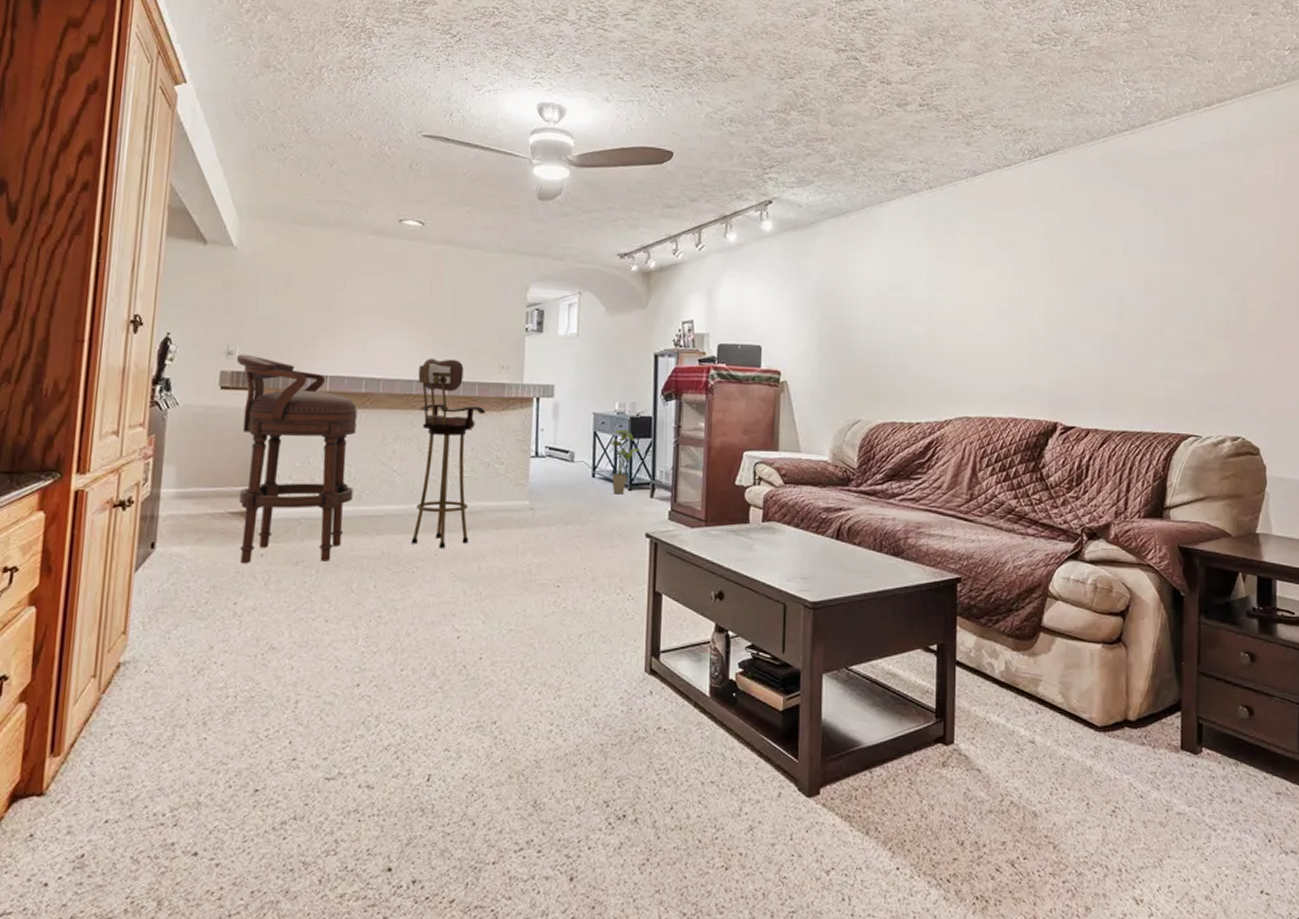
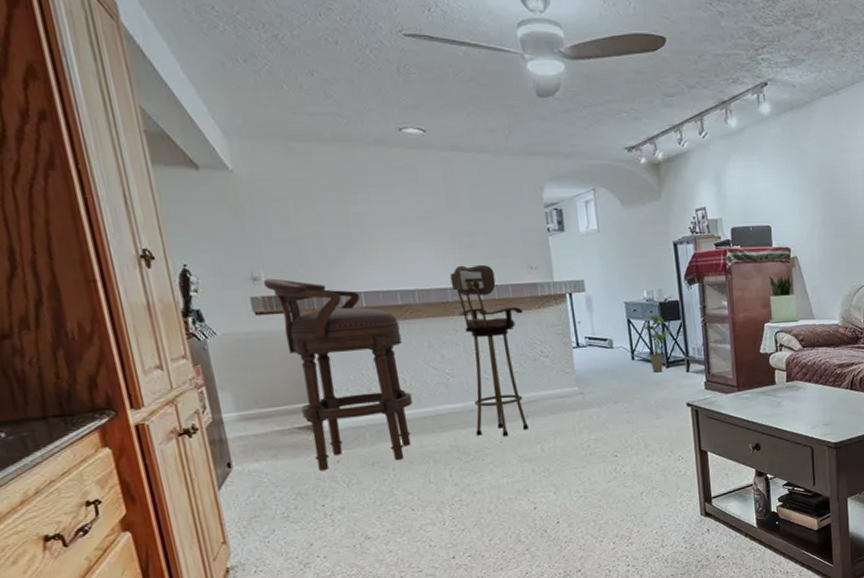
planter: none [748,399,785,454] -> present [768,275,801,324]

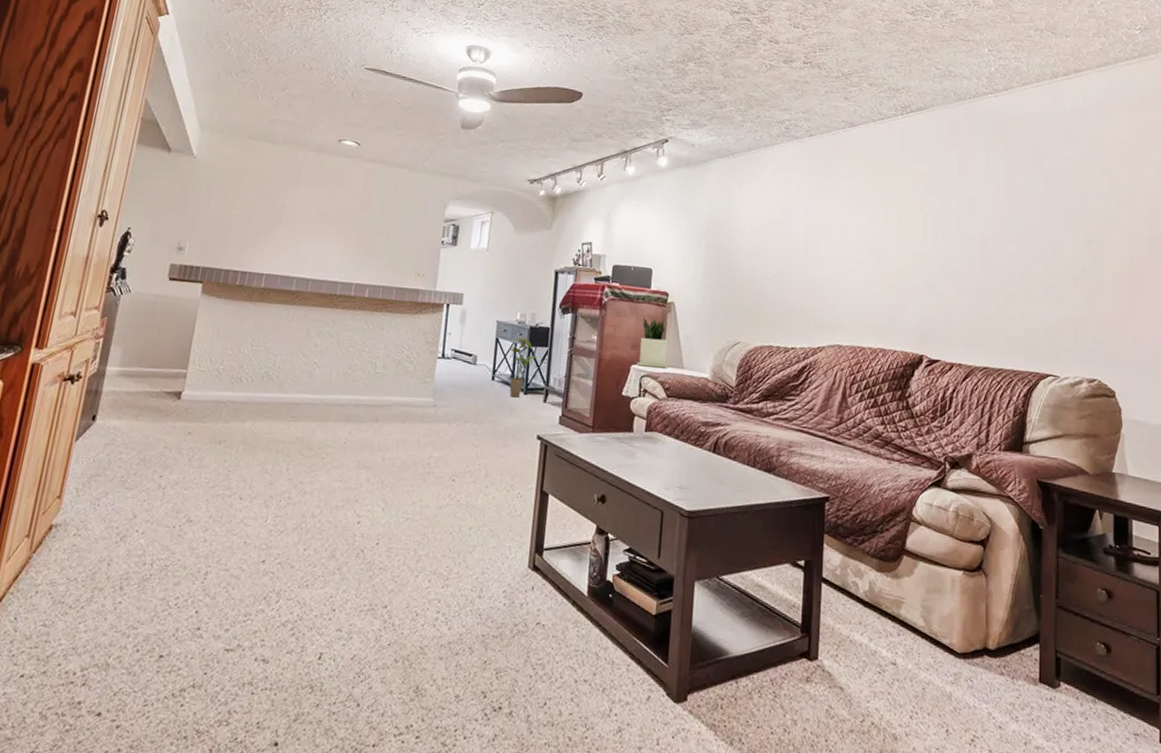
bar stool: present [263,278,413,471] -> none [170,250,287,443]
bar stool: present [450,264,528,437] -> none [324,263,400,438]

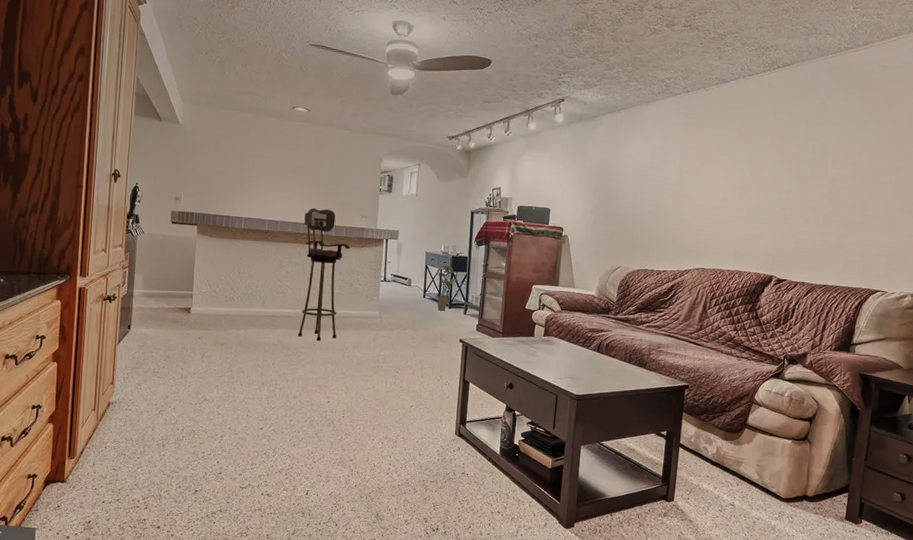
bar stool: none [324,263,400,438] -> present [298,207,350,342]
planter: present [635,317,669,369] -> none [536,248,563,288]

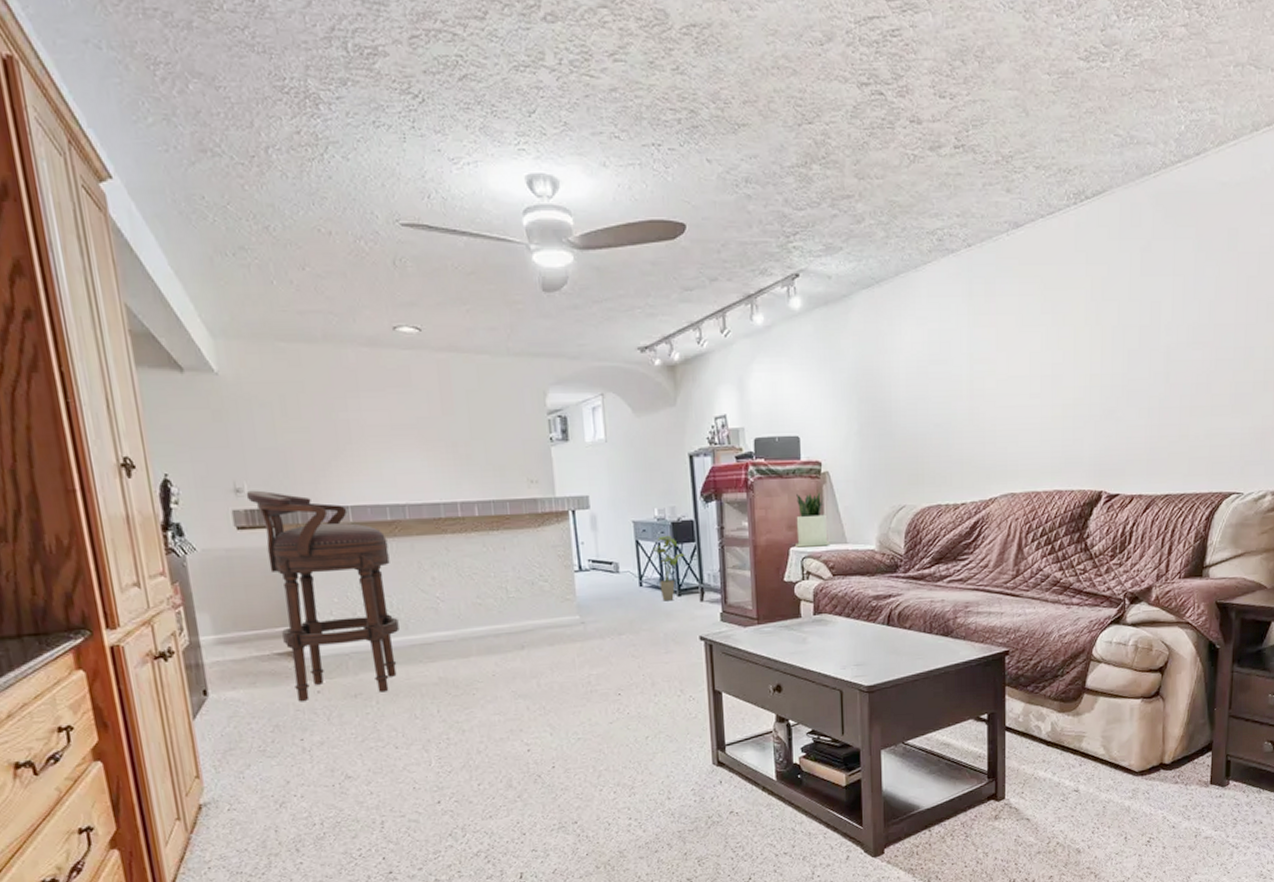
bar stool: none [181,199,263,345] -> present [246,490,400,702]
bar stool: present [298,207,350,342] -> none [443,477,524,670]
planter: none [536,248,563,288] -> present [794,492,831,549]

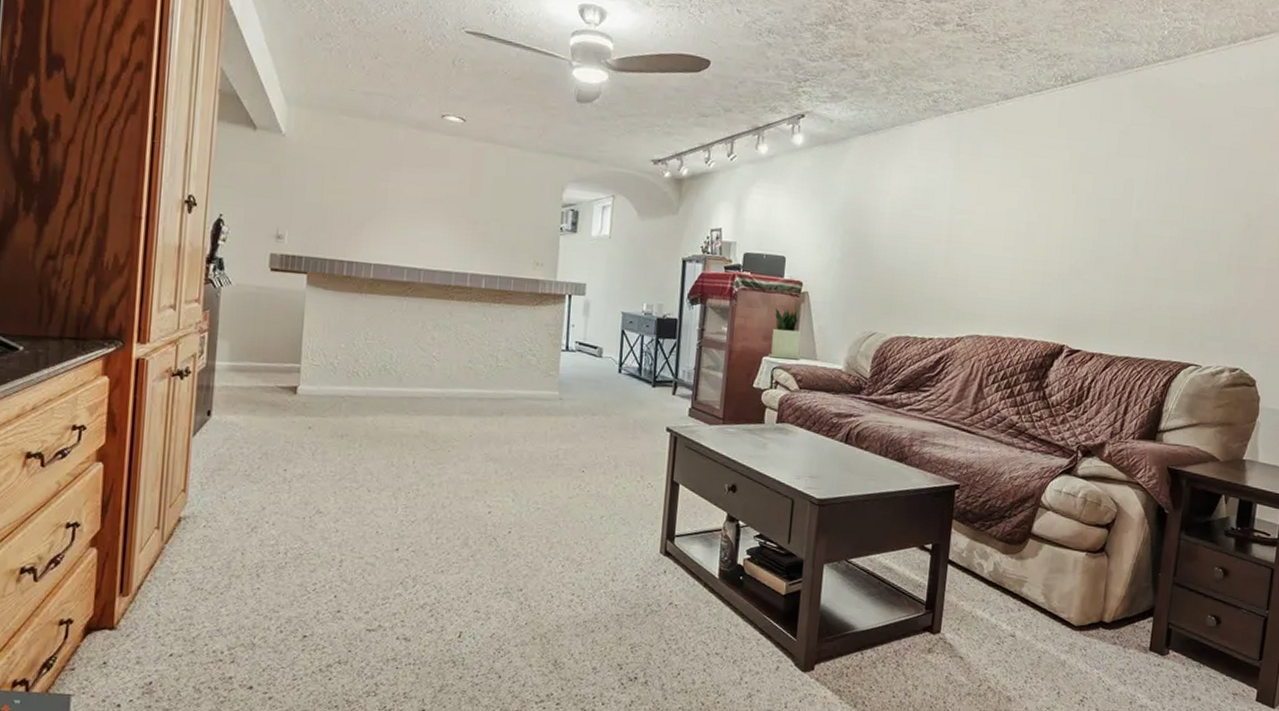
bar stool: present [246,490,400,702] -> none [285,238,400,437]
house plant: present [653,535,686,601] -> none [636,329,666,391]

